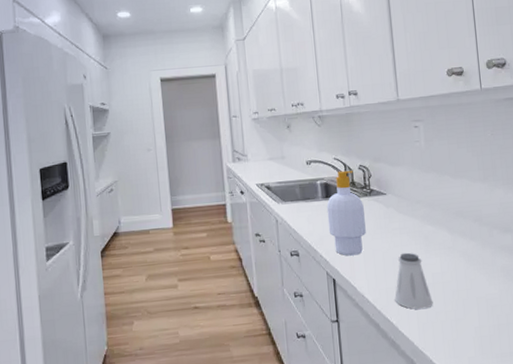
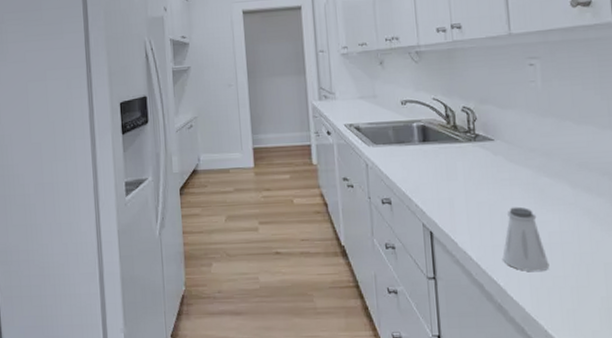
soap bottle: present [326,170,366,256] -> none [423,112,470,207]

